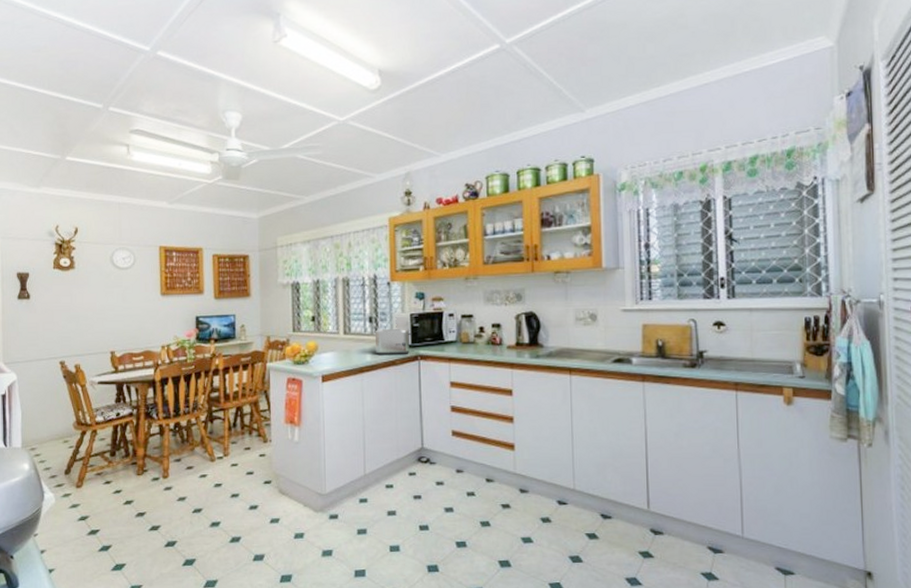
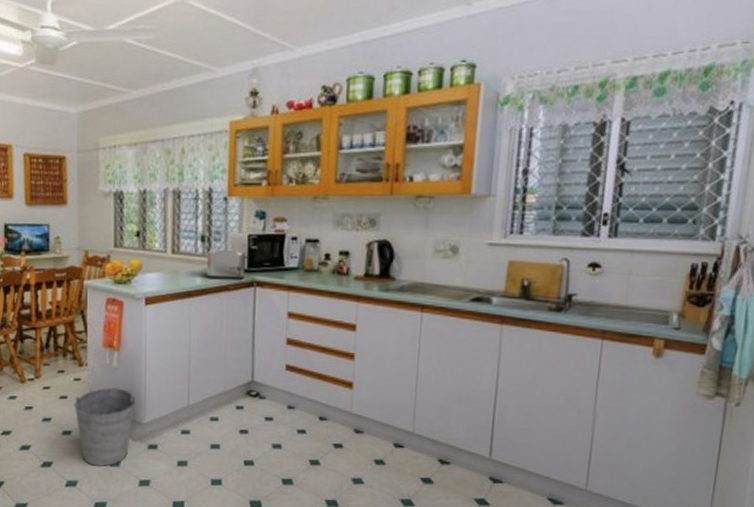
bucket: none [260,461,317,539] -> present [74,387,136,466]

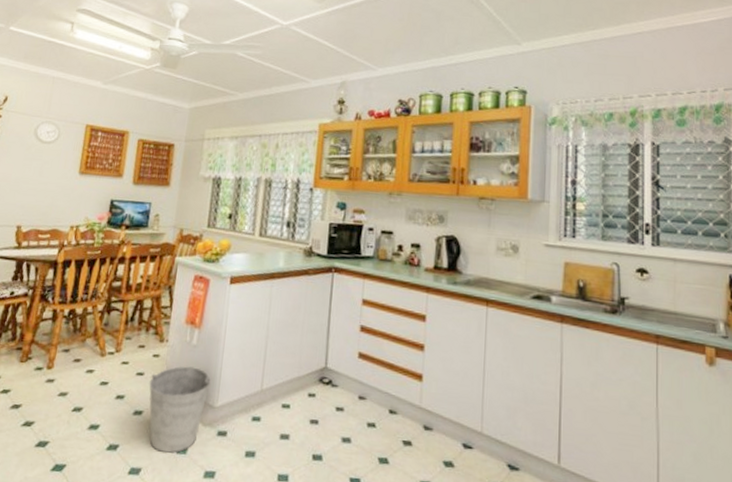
toaster: present [206,249,248,279] -> none [289,235,328,265]

